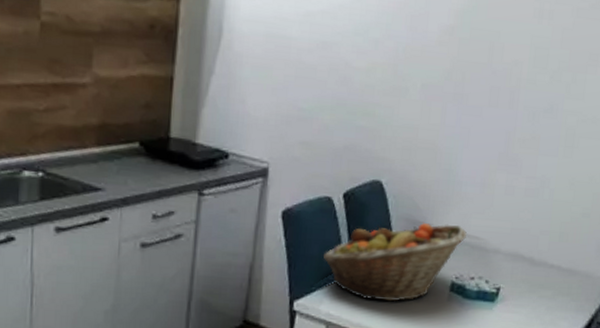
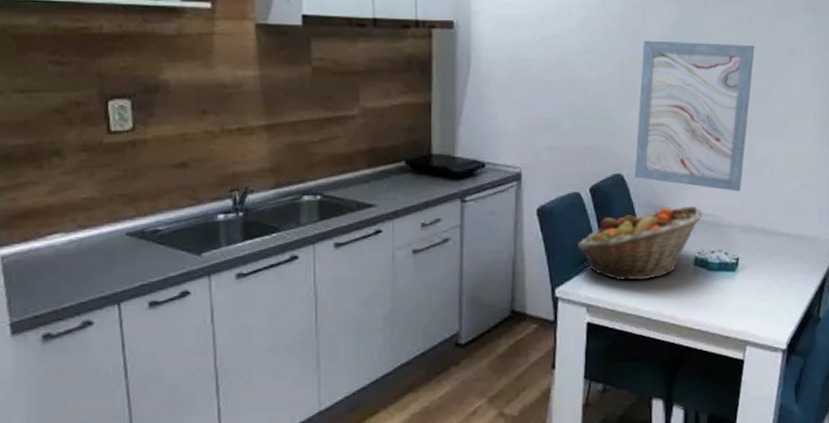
wall art: none [395,26,552,214] -> present [635,40,755,192]

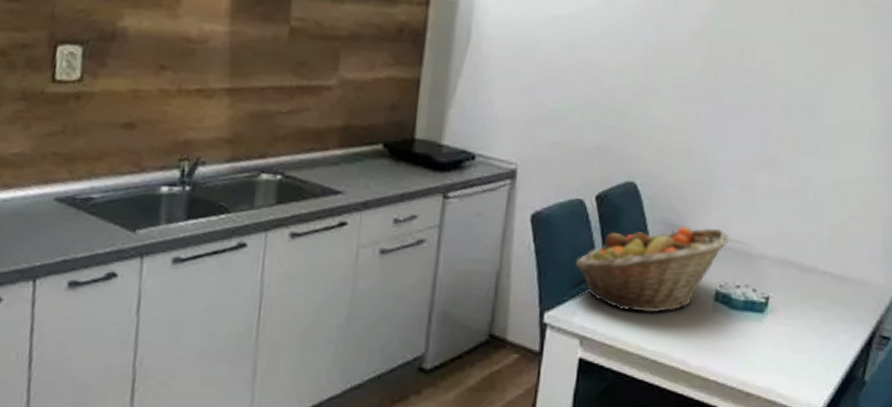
wall art: present [635,40,755,192] -> none [650,28,803,217]

